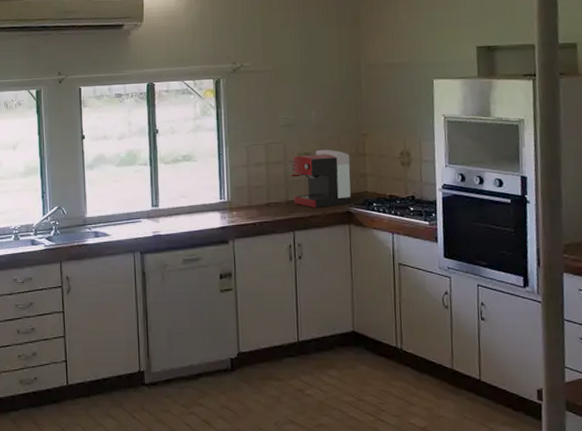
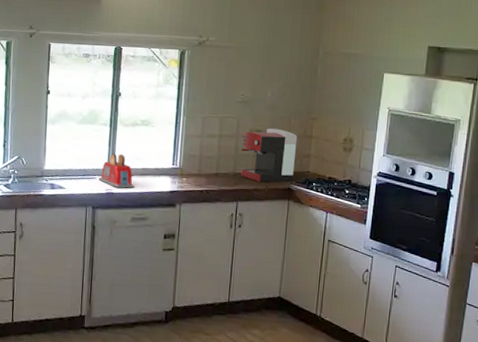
toaster: none [144,193,183,229] -> present [99,153,135,189]

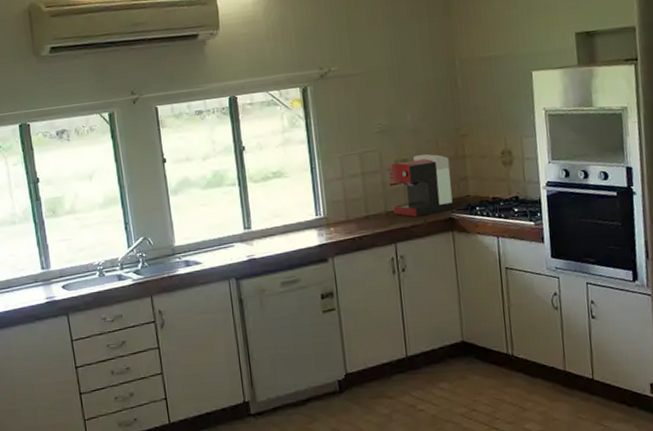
toaster: present [99,153,135,189] -> none [237,214,279,252]

